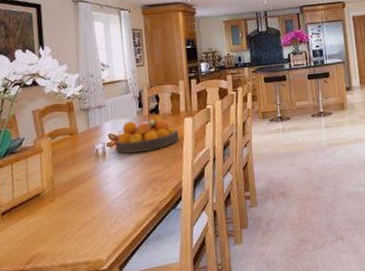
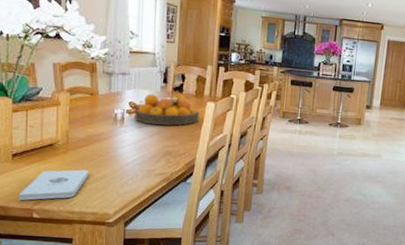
notepad: none [10,215,78,263] -> present [18,169,89,201]

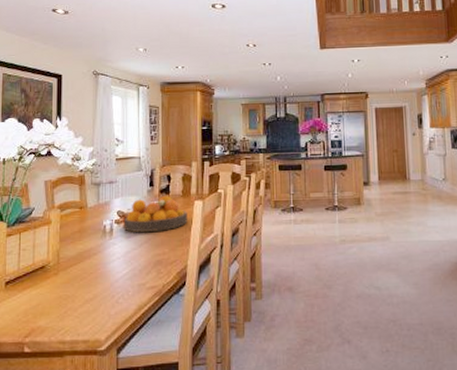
notepad: present [18,169,89,201] -> none [10,291,80,334]

